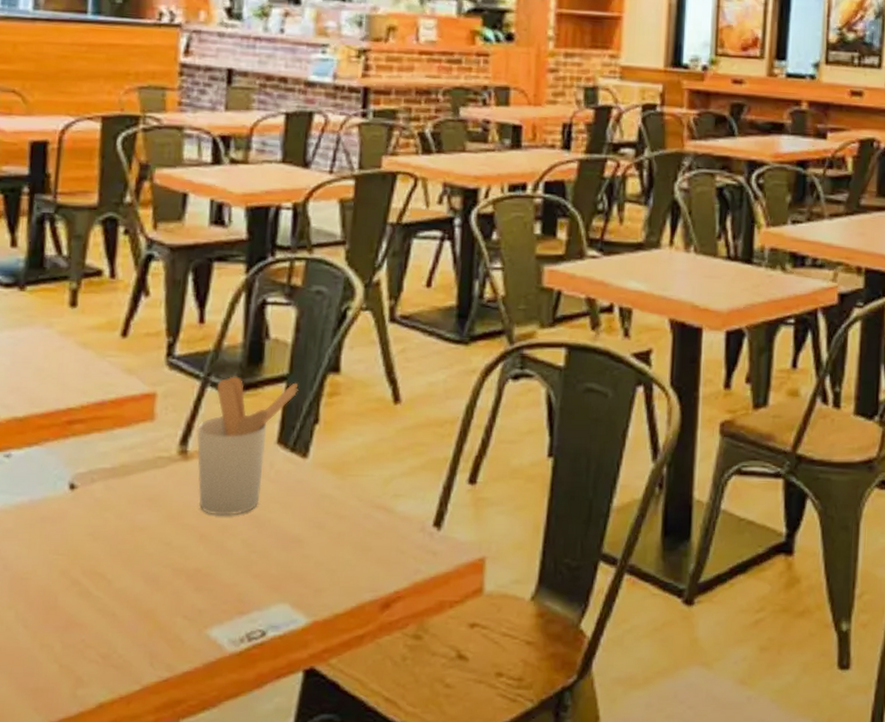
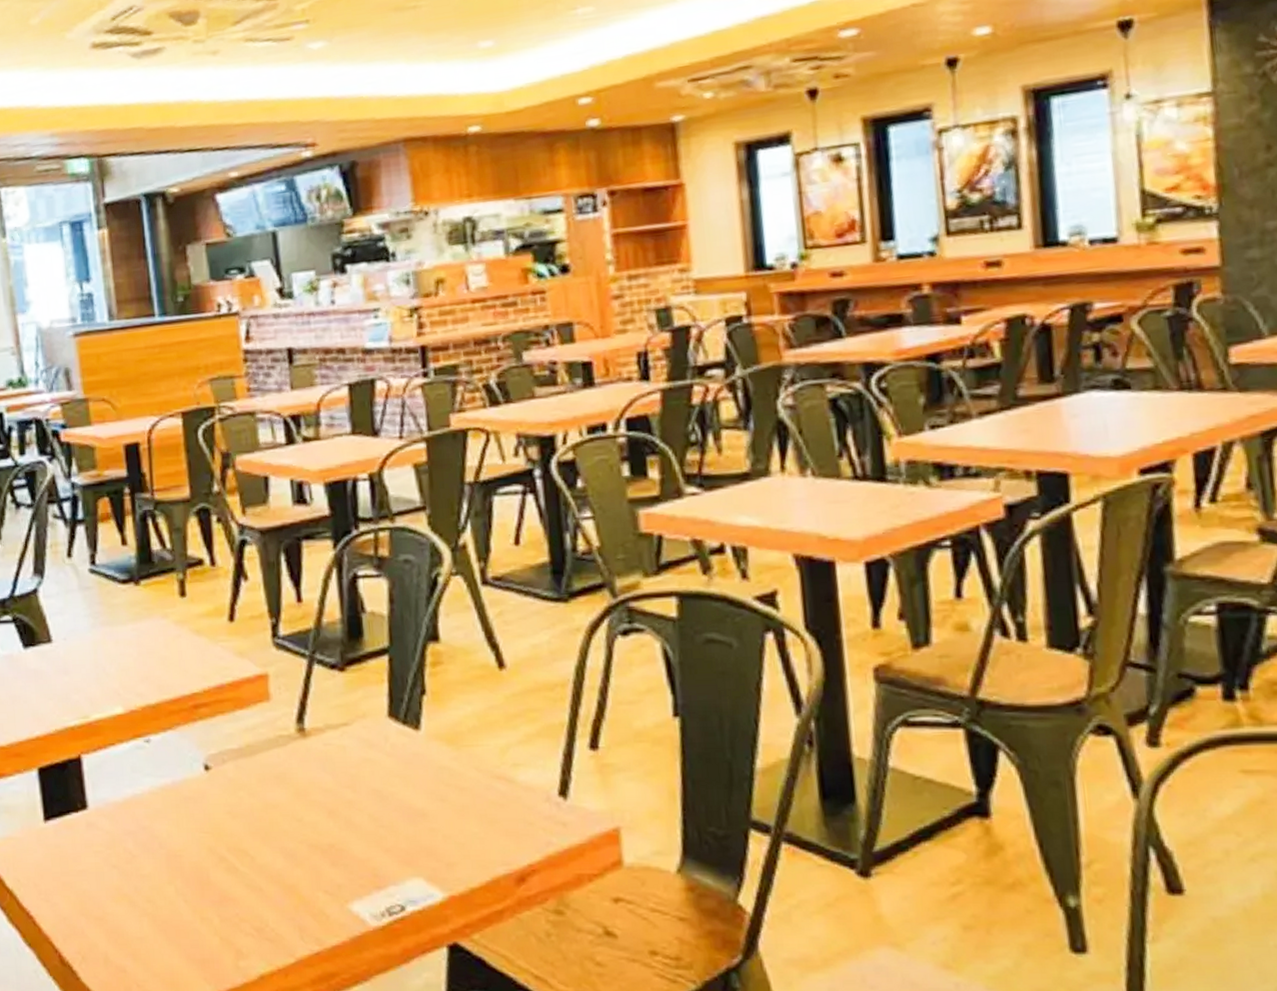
utensil holder: present [196,376,299,516] -> none [309,652,401,791]

